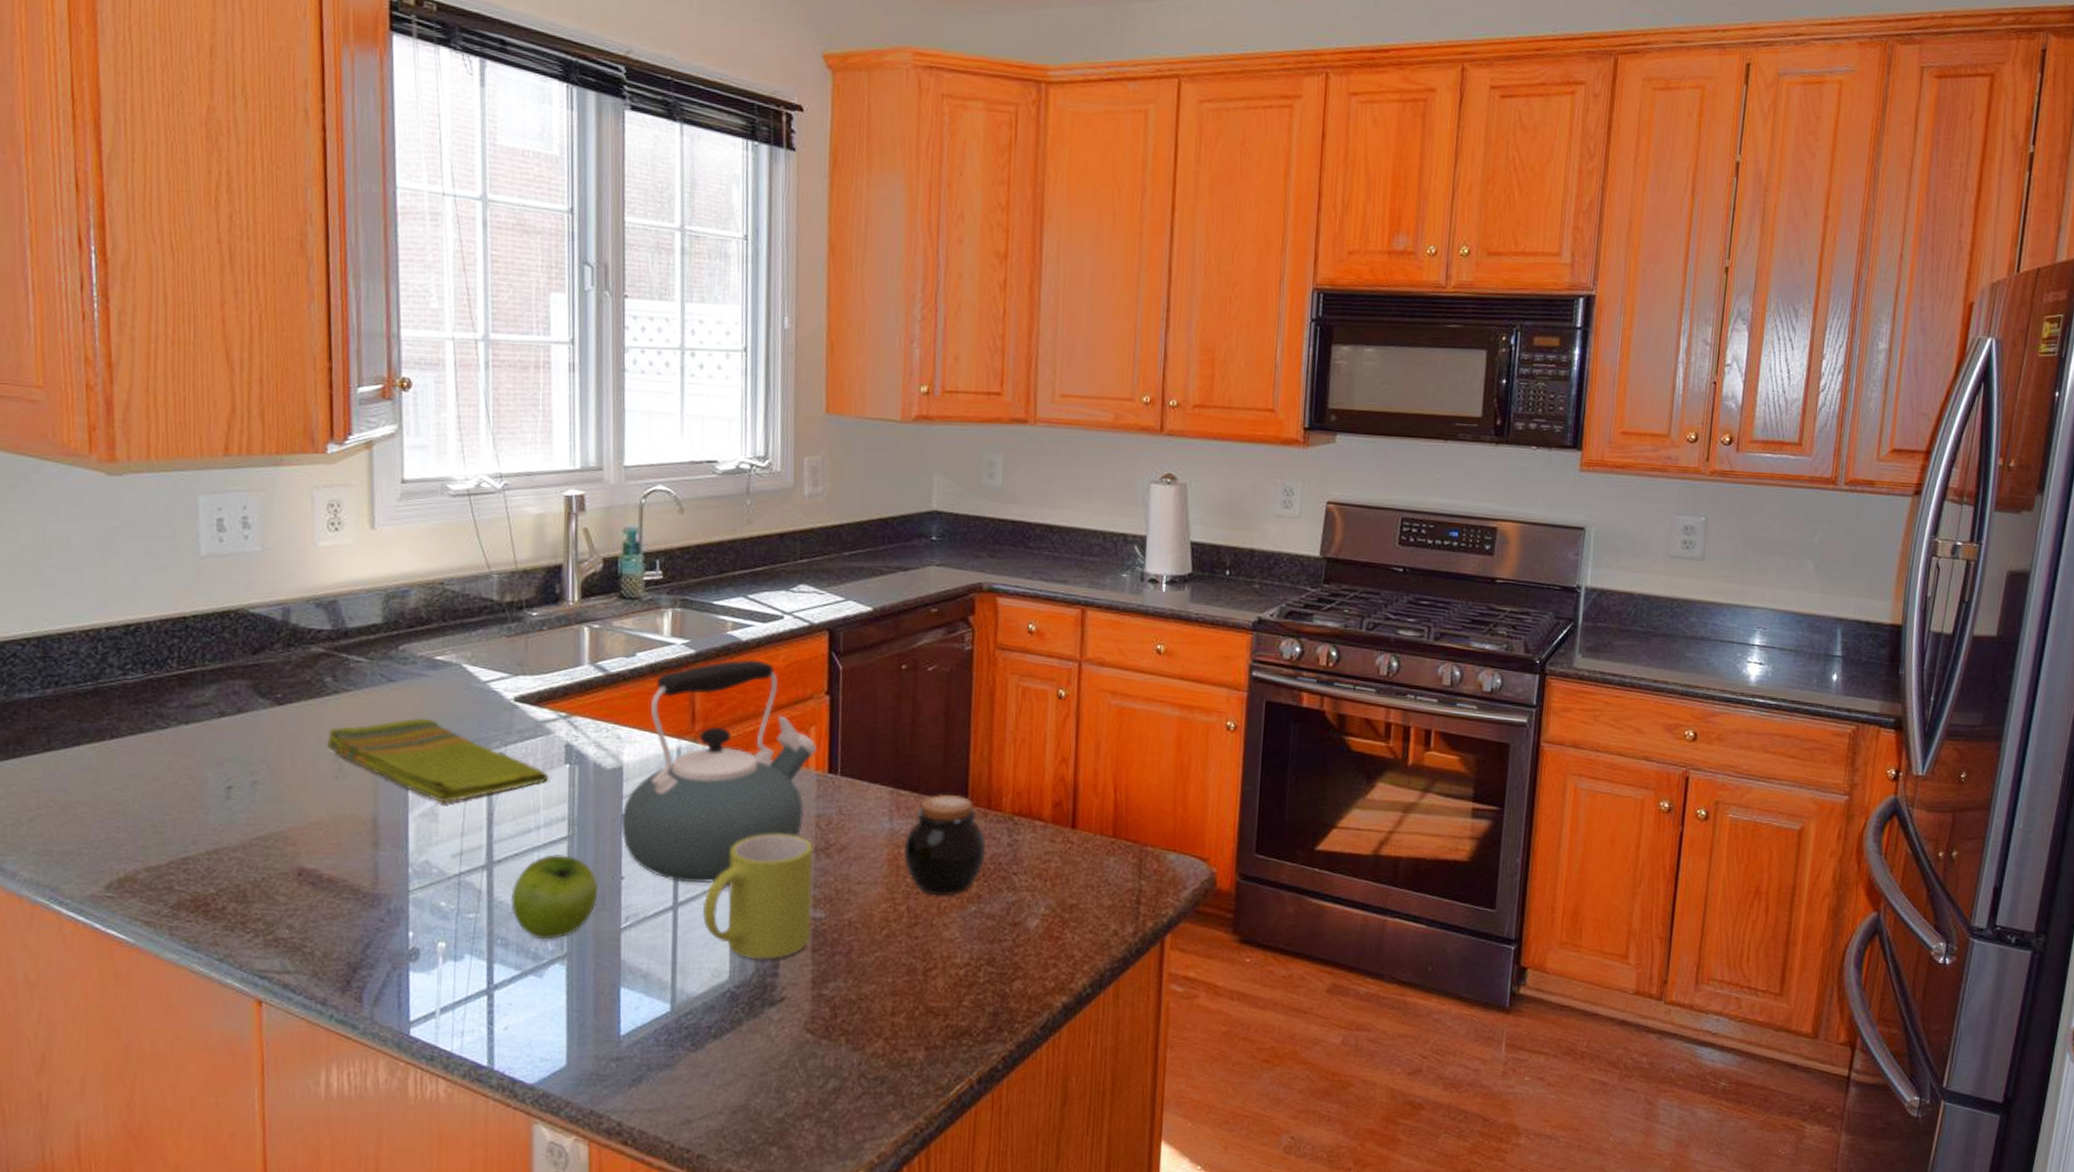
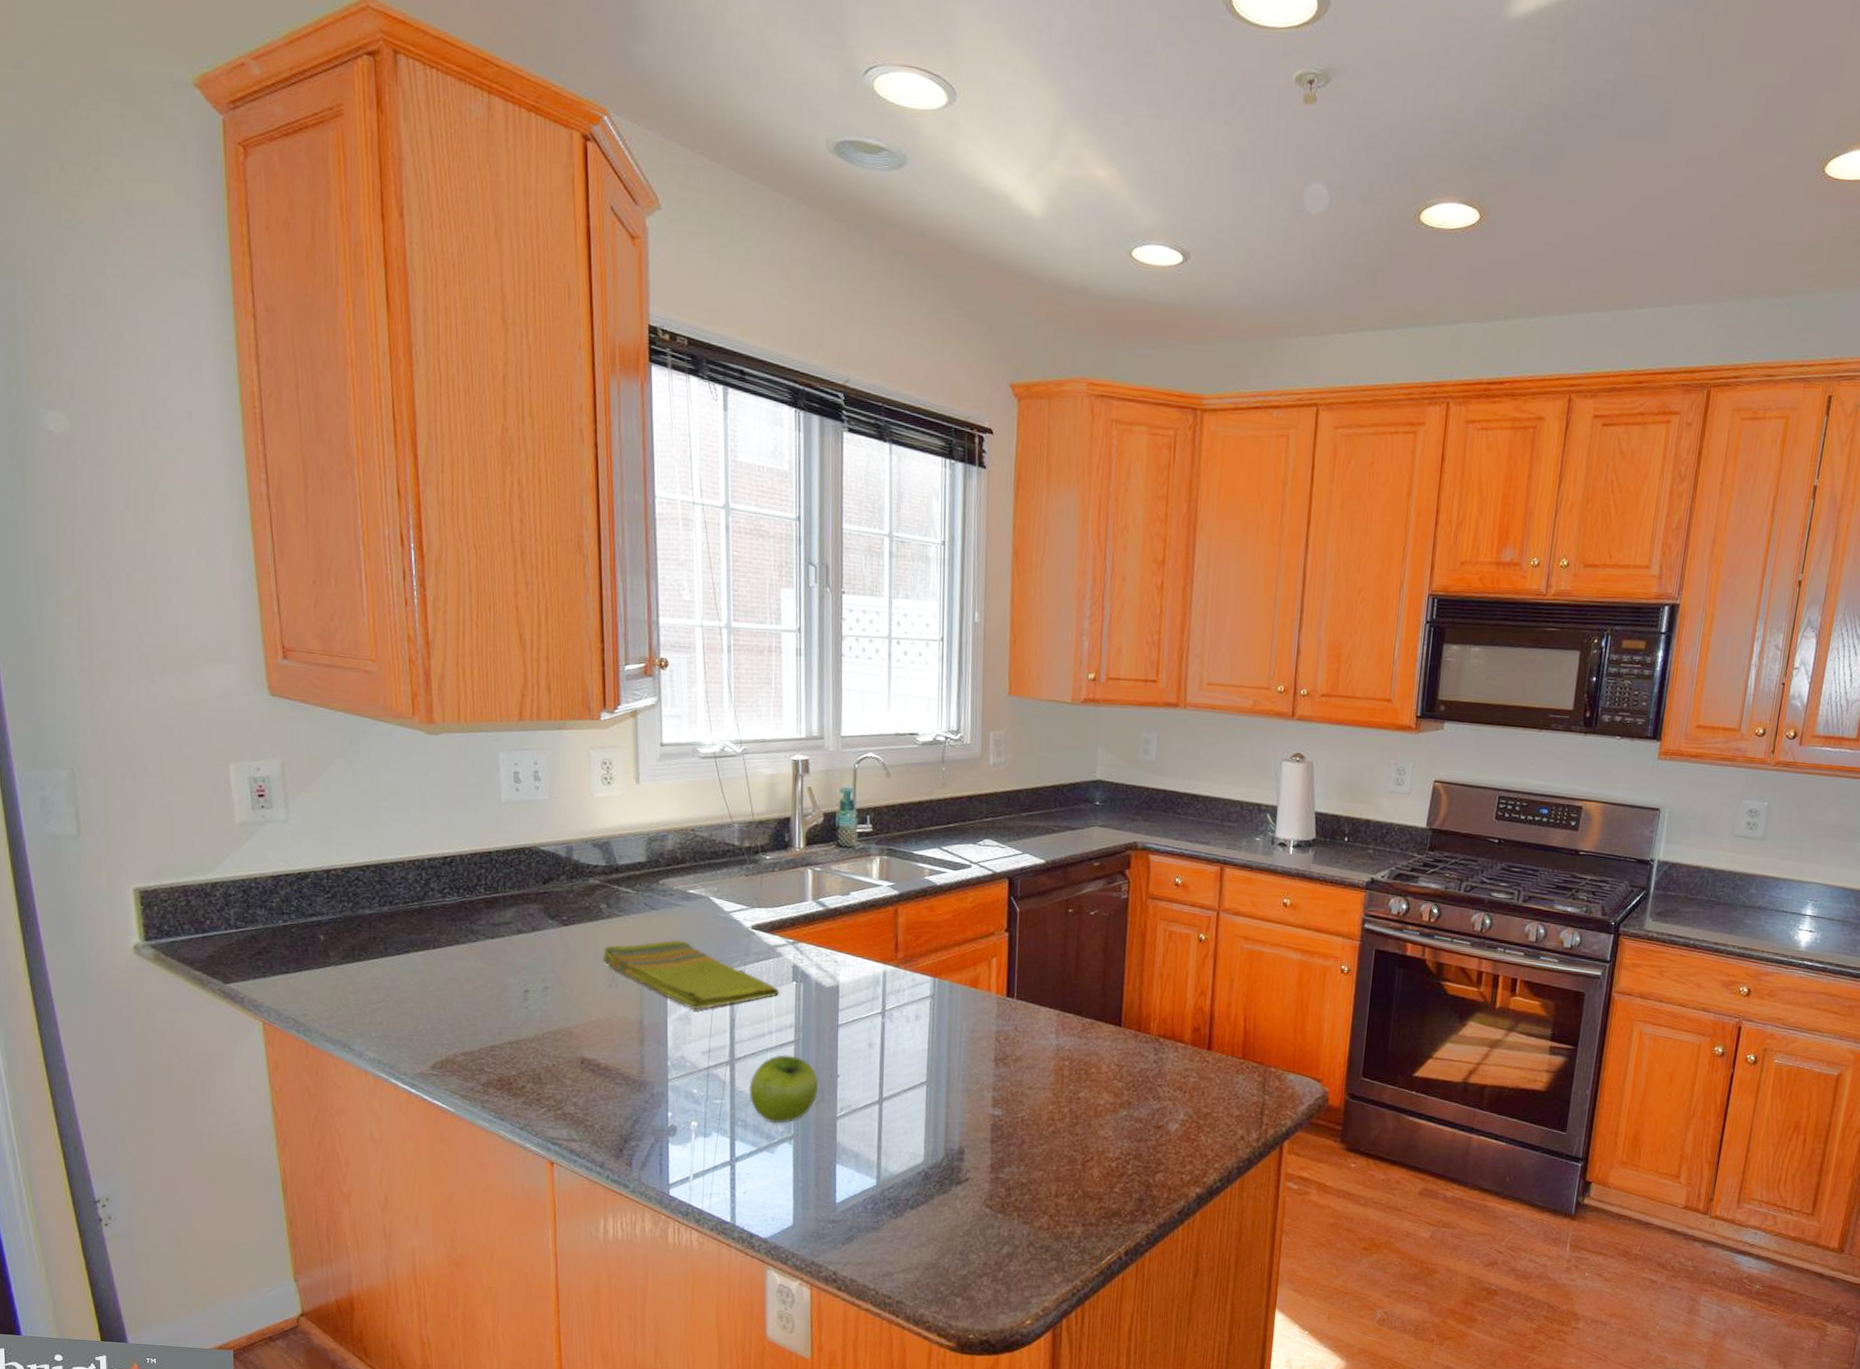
kettle: present [621,659,818,883] -> none [837,900,998,1083]
mug: present [702,833,813,960] -> none [902,1044,993,1148]
jar: present [904,793,986,896] -> none [1067,1017,1136,1102]

